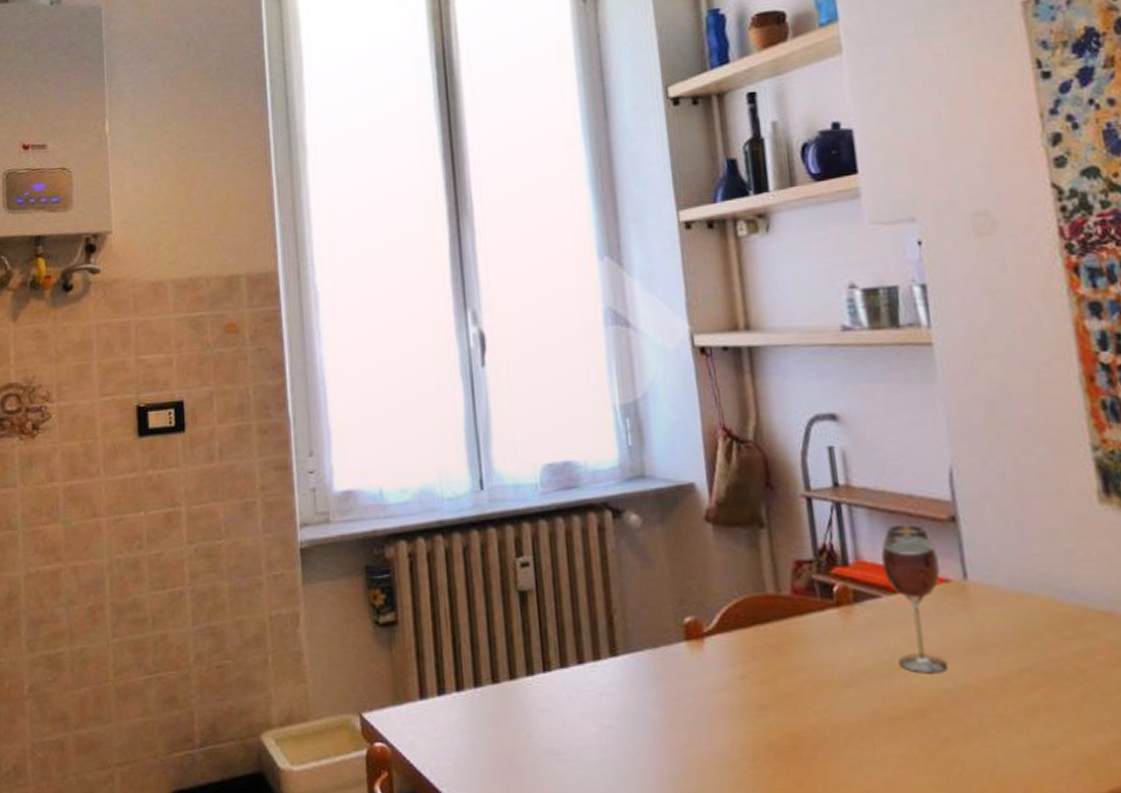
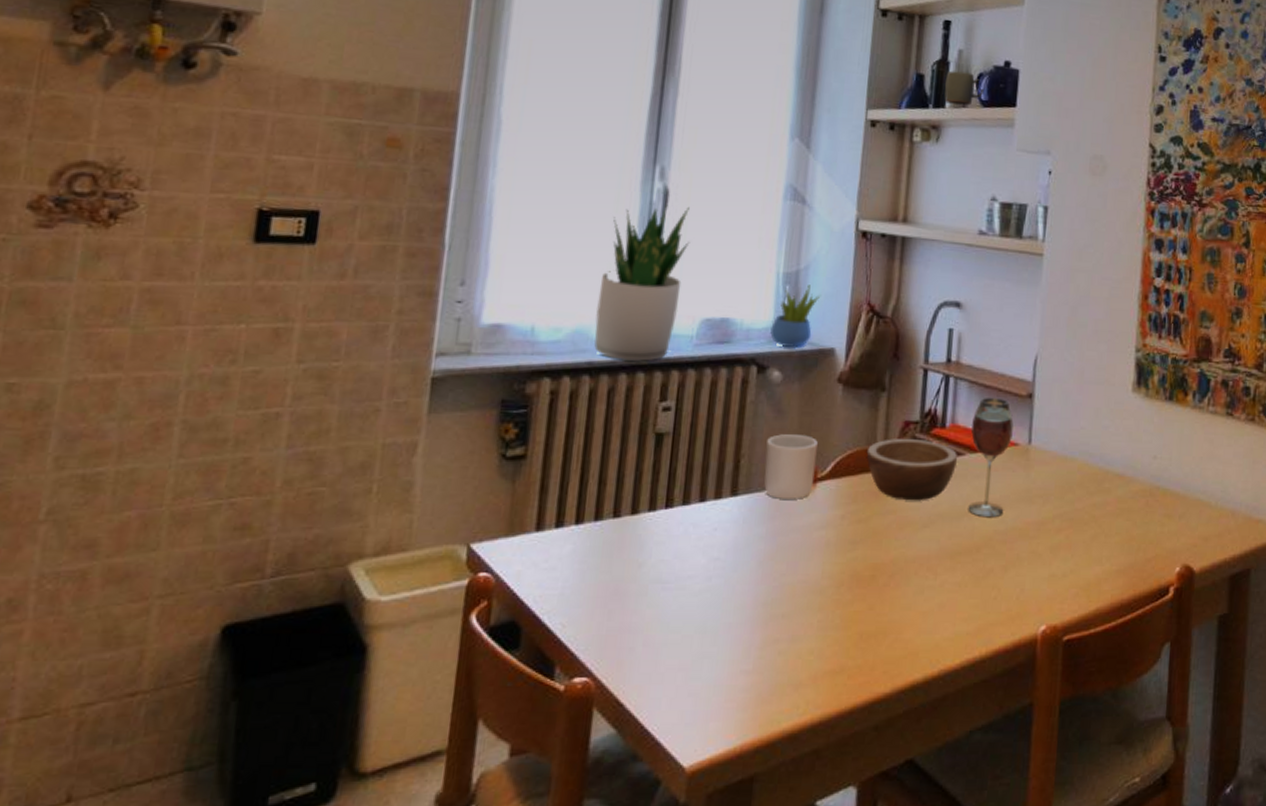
planter: none [435,348,517,516] -> present [593,205,690,361]
succulent plant: none [618,415,666,487] -> present [770,285,820,349]
mug: none [638,584,701,658] -> present [763,434,819,499]
bowl: none [755,580,873,656] -> present [866,438,958,501]
mug: none [762,145,814,186] -> present [944,70,985,106]

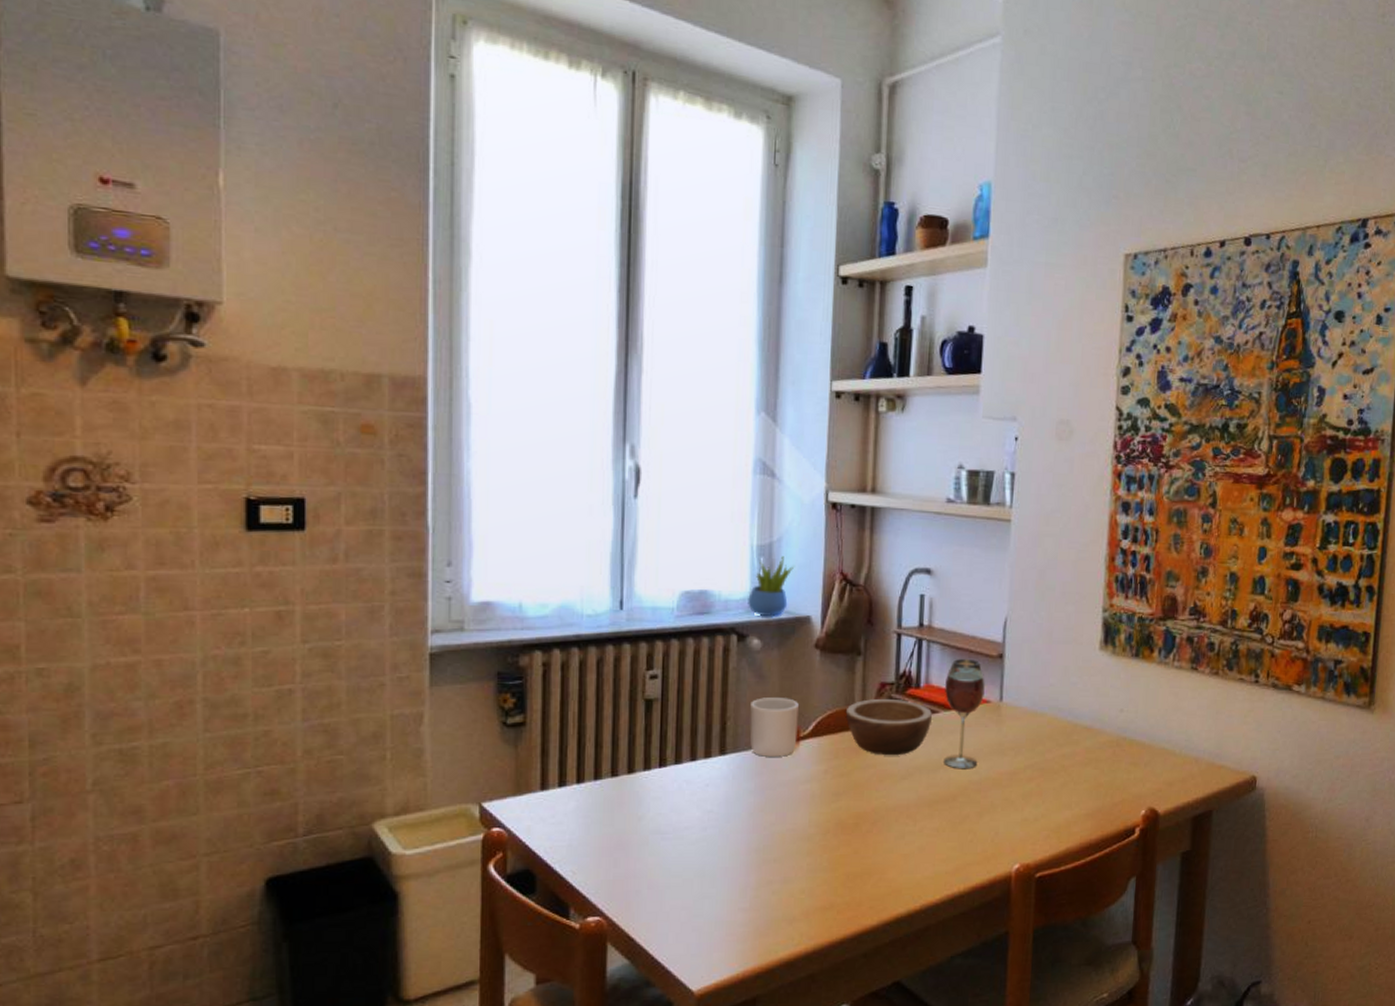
planter: present [593,205,690,361] -> none [579,482,665,633]
mug: present [944,70,985,106] -> none [908,338,949,373]

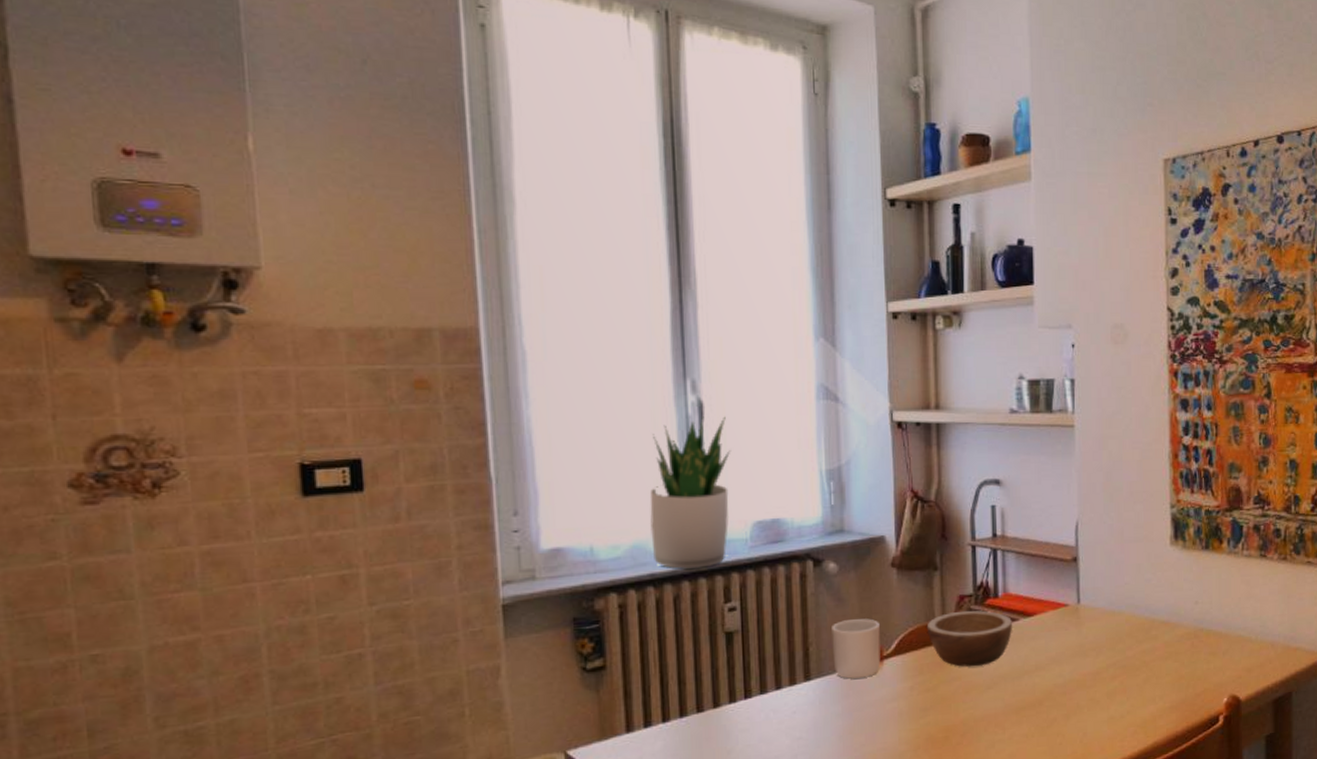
planter: none [579,482,665,633] -> present [650,416,732,569]
succulent plant: present [748,556,794,617] -> none [821,479,864,540]
wineglass: present [944,659,985,768] -> none [1023,565,1062,673]

